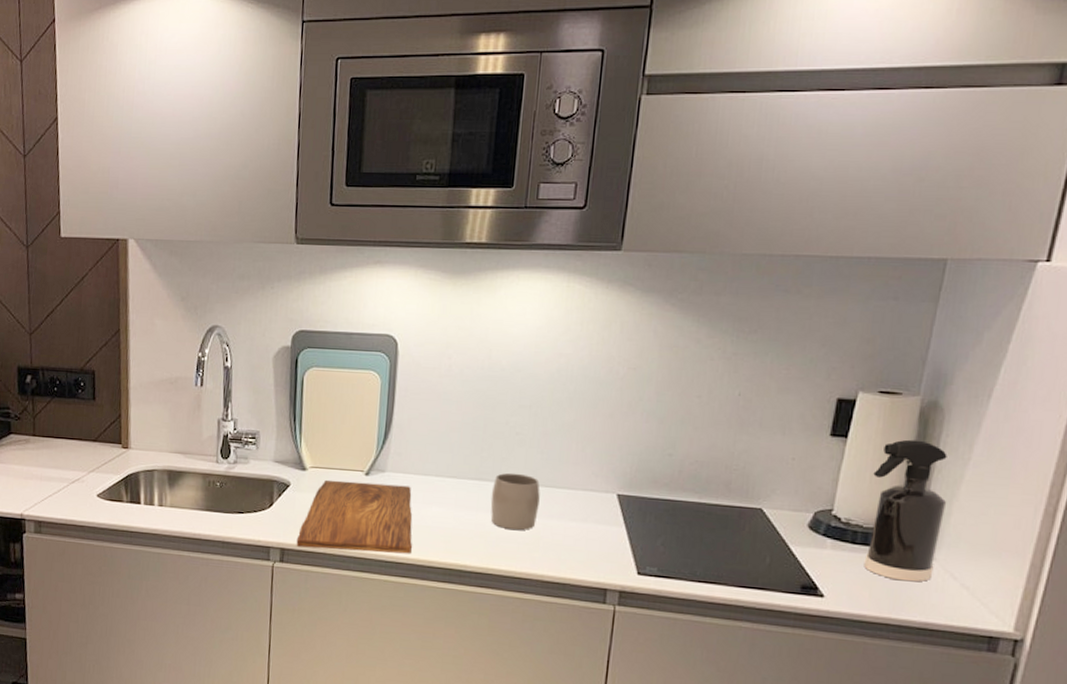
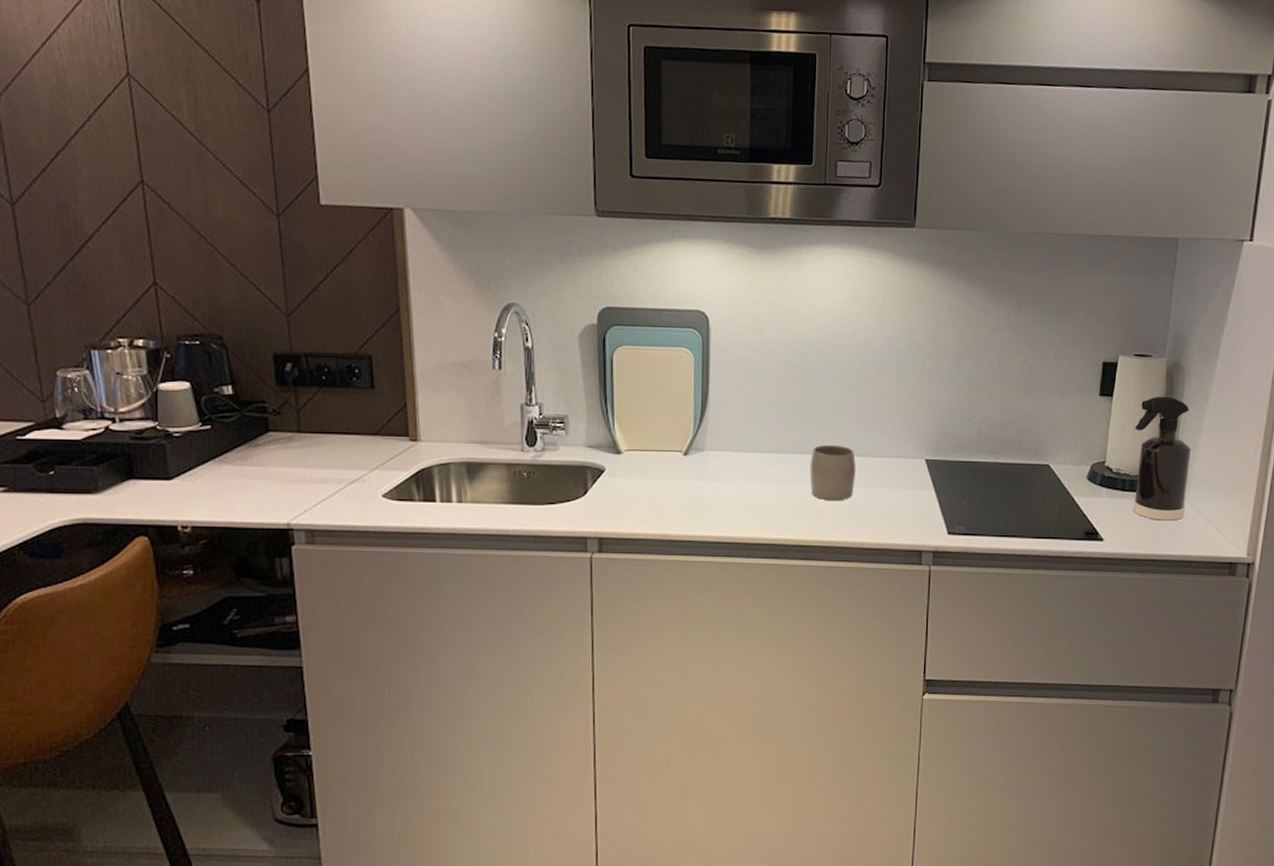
cutting board: present [296,479,413,554] -> none [615,462,737,535]

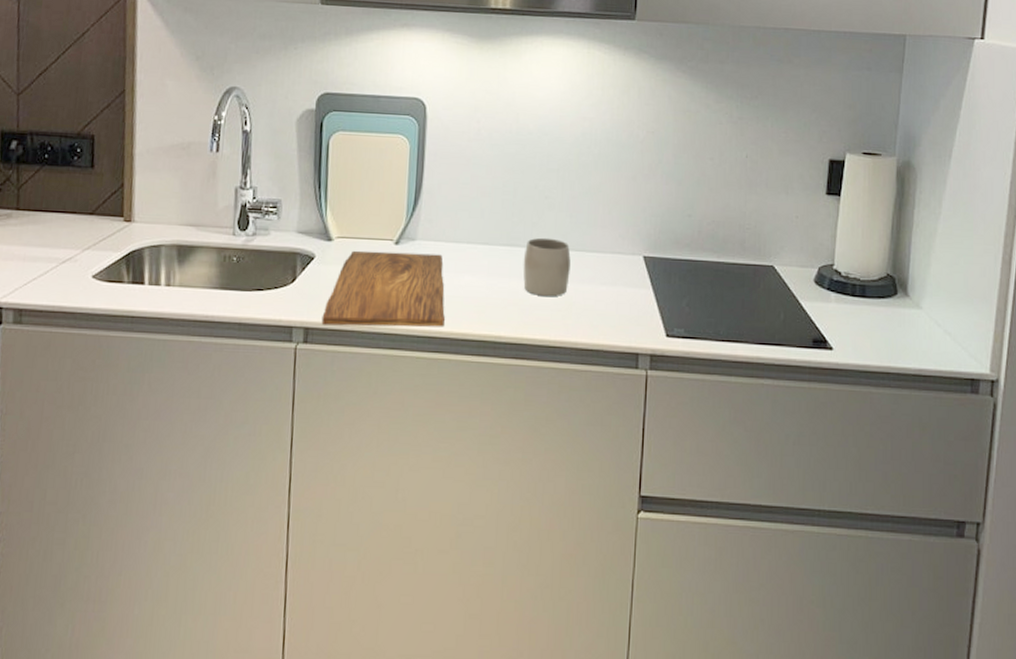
cutting board: none [615,462,737,535] -> present [321,250,446,328]
spray bottle: present [1133,396,1192,521] -> none [864,196,926,331]

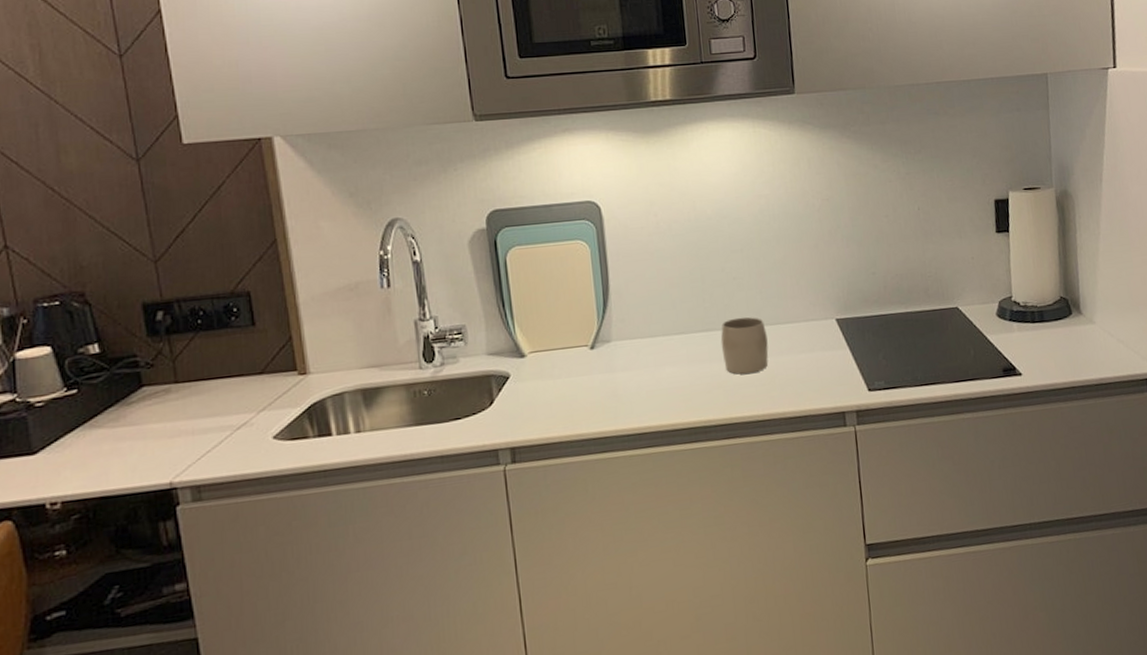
cutting board: present [321,250,446,328] -> none [527,351,654,442]

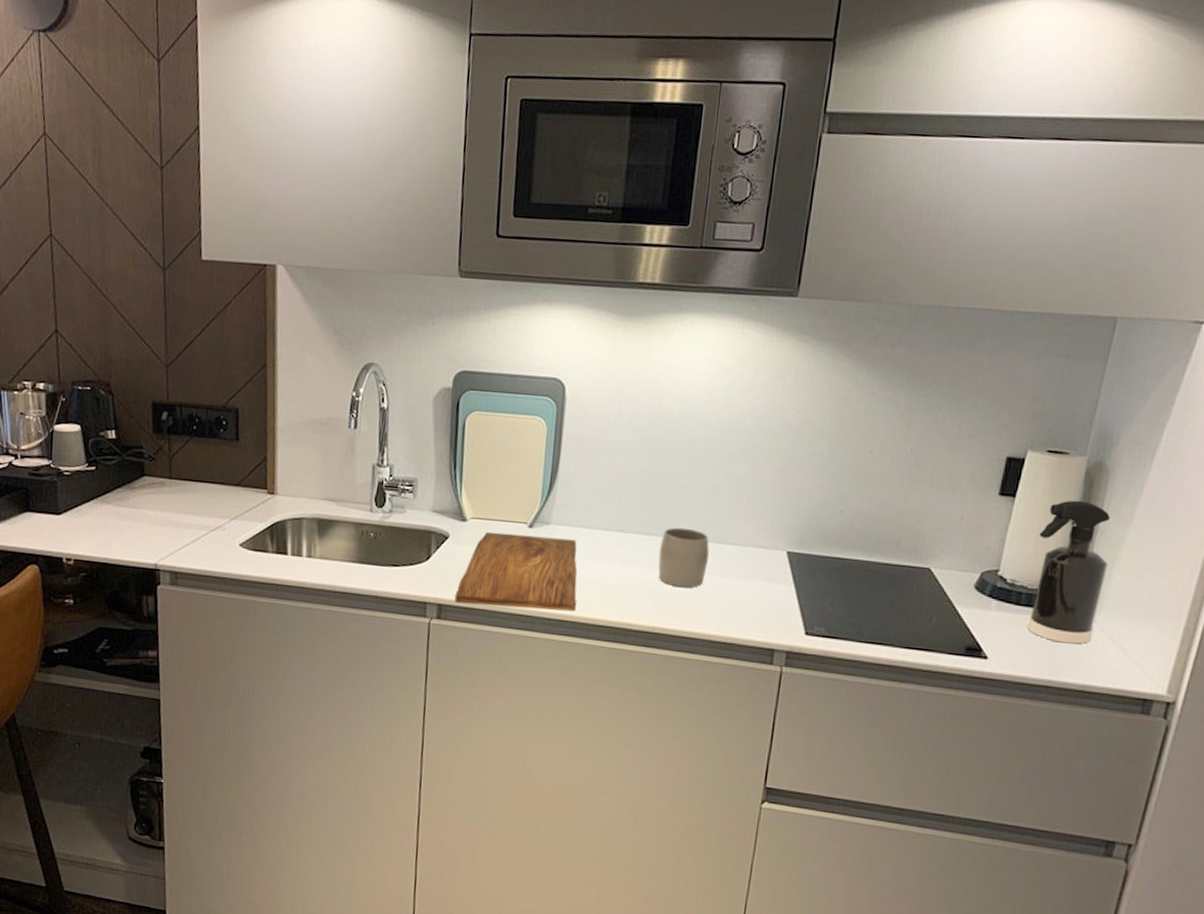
cutting board: none [527,351,654,442] -> present [454,531,577,612]
spray bottle: none [1035,224,1096,347] -> present [1027,500,1111,644]

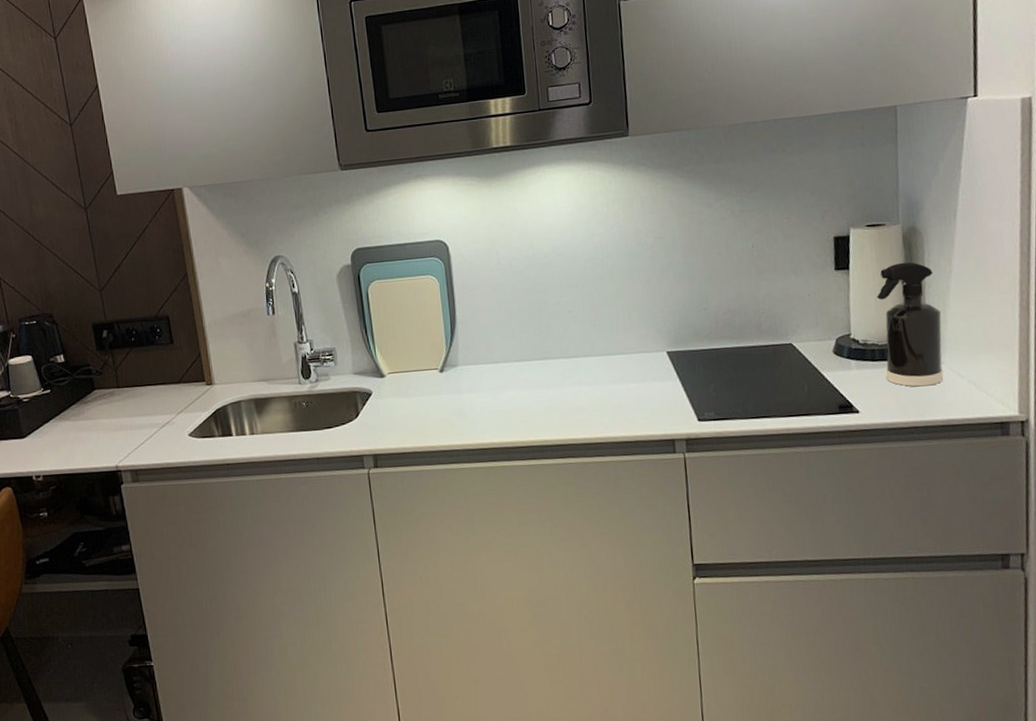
cutting board: present [454,531,577,612] -> none [386,375,496,450]
mug: present [658,527,710,588] -> none [556,347,601,401]

